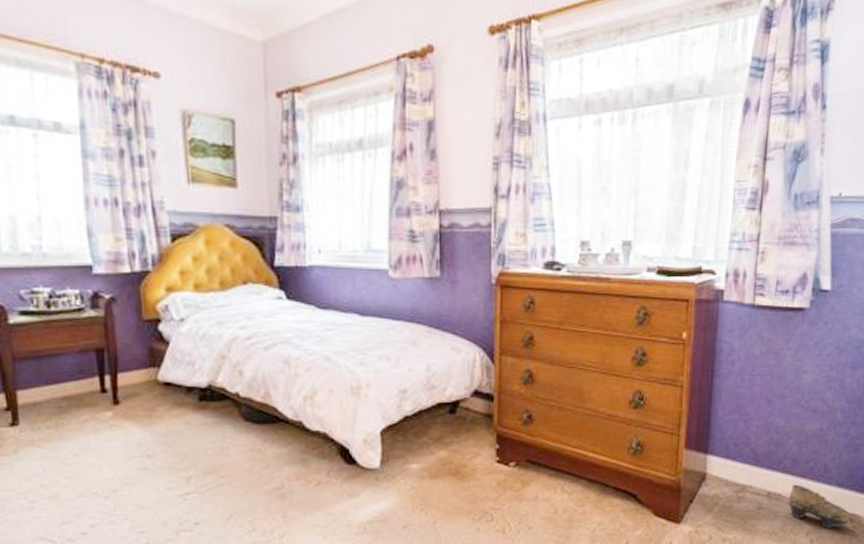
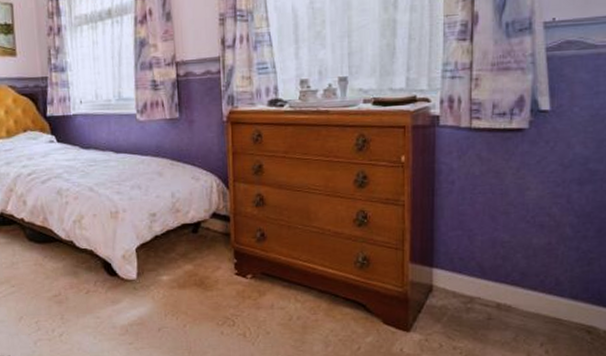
shoe: present [788,484,850,529] -> none [520,297,587,341]

